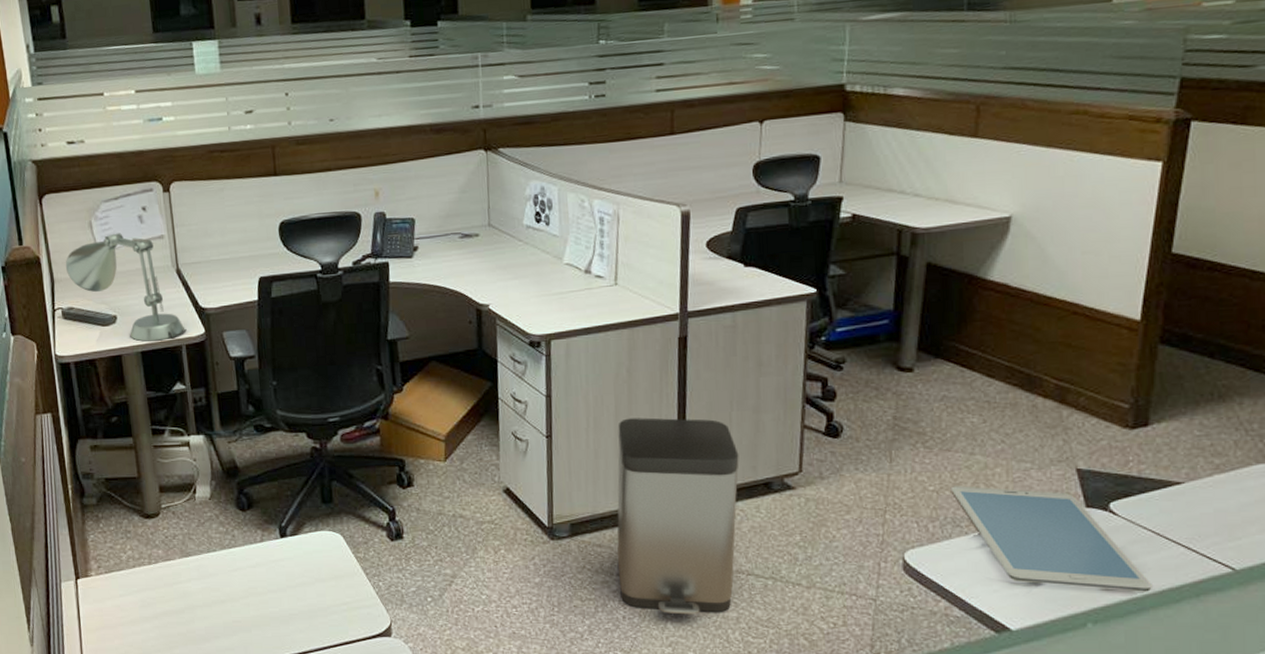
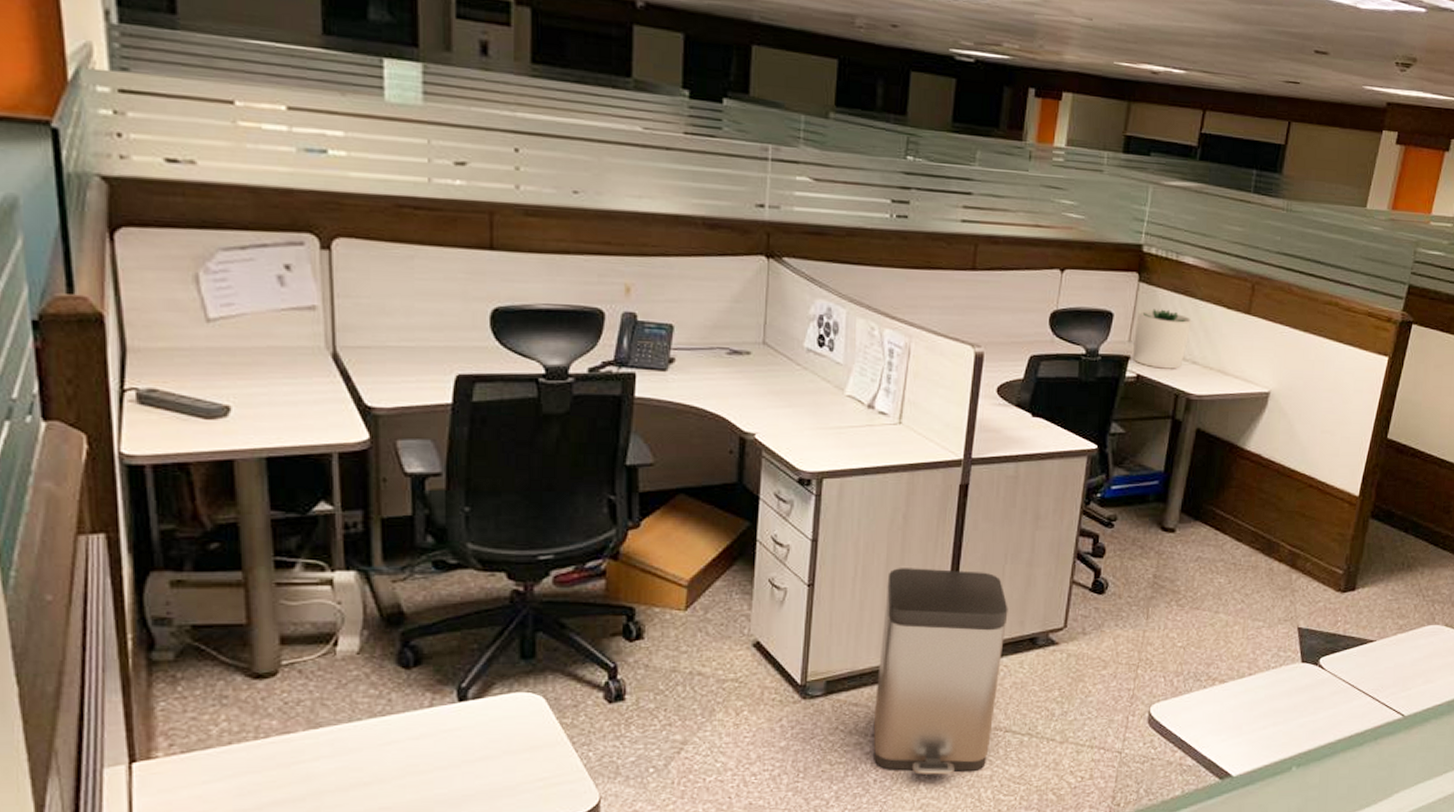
desk lamp: present [65,233,187,342] -> none [148,294,342,445]
planter: none [845,145,908,206] -> present [1133,309,1191,369]
tablet: present [950,486,1152,592] -> none [1195,642,1344,738]

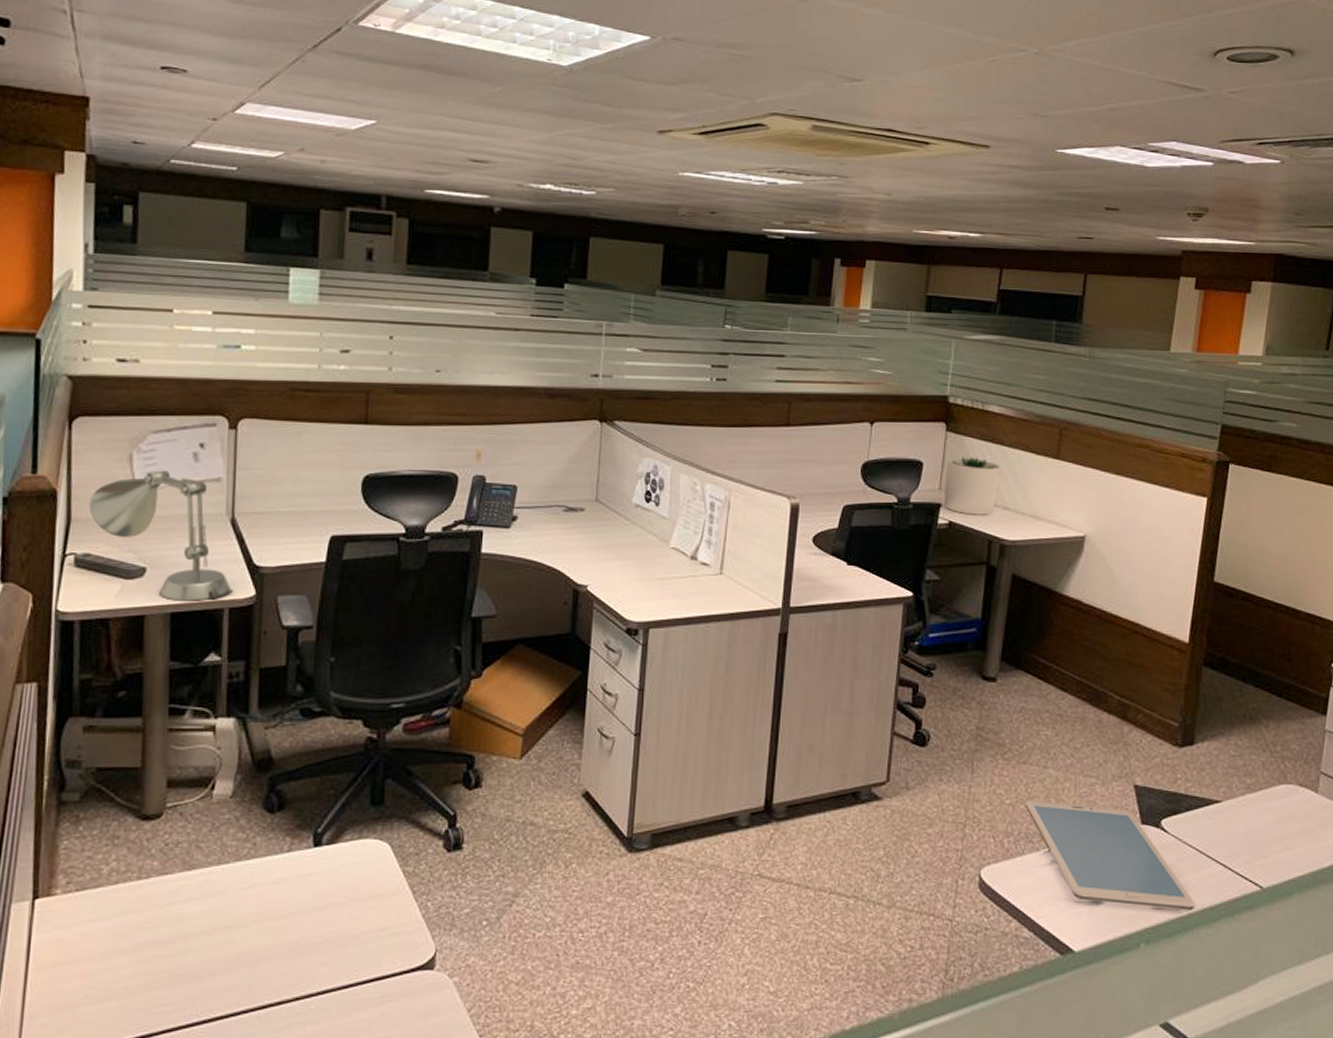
desk lamp: none [148,294,342,445] -> present [89,470,233,601]
pedal bin: present [873,568,1008,775] -> none [697,718,830,939]
tablet: none [1195,642,1344,738] -> present [1025,800,1195,911]

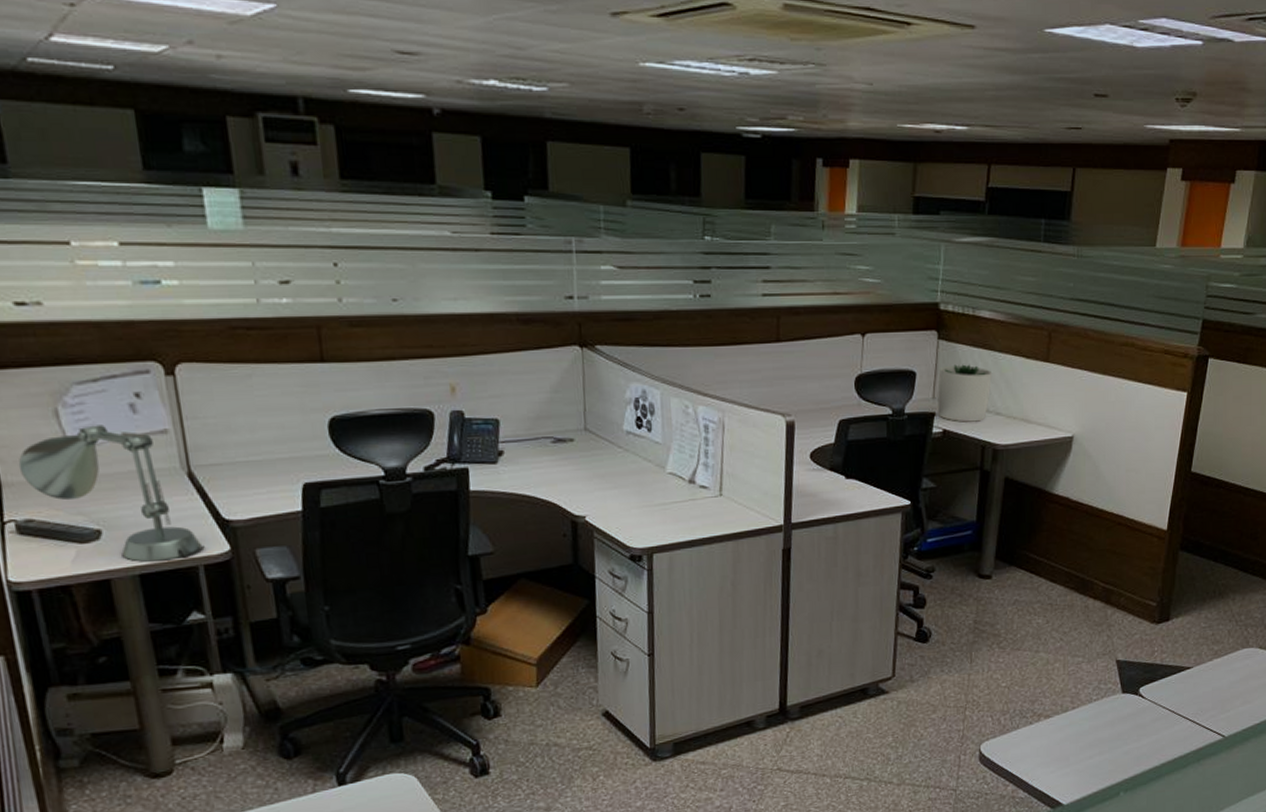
tablet: present [1025,800,1195,911] -> none [1019,680,1167,763]

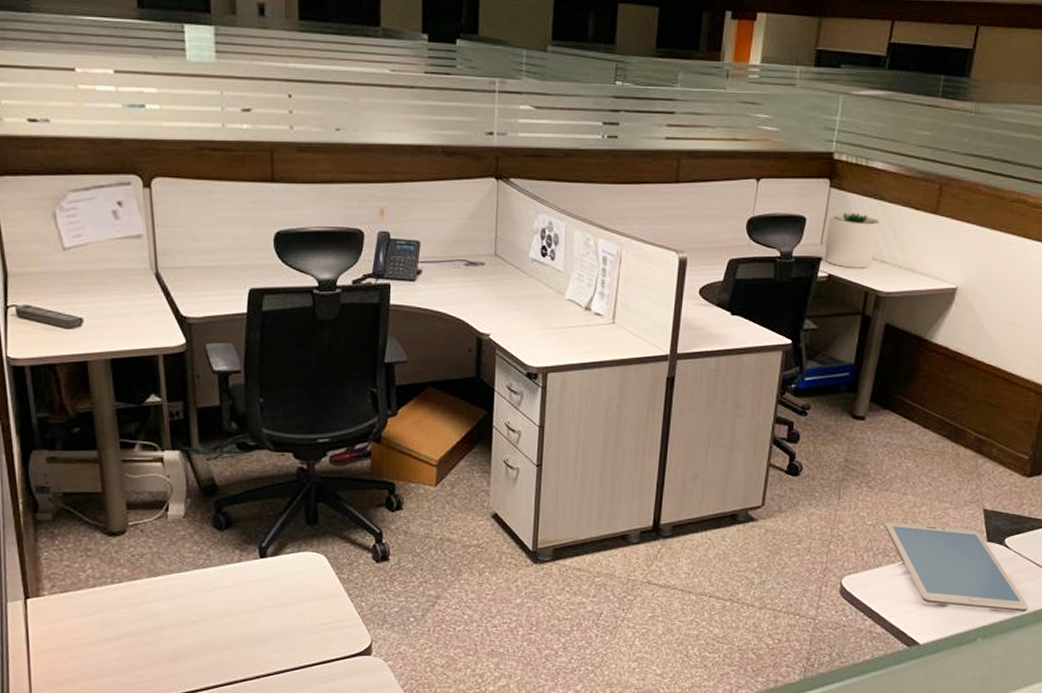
desk lamp: present [18,425,205,562] -> none [22,227,165,349]
tablet: none [1019,680,1167,763] -> present [884,521,1029,612]

